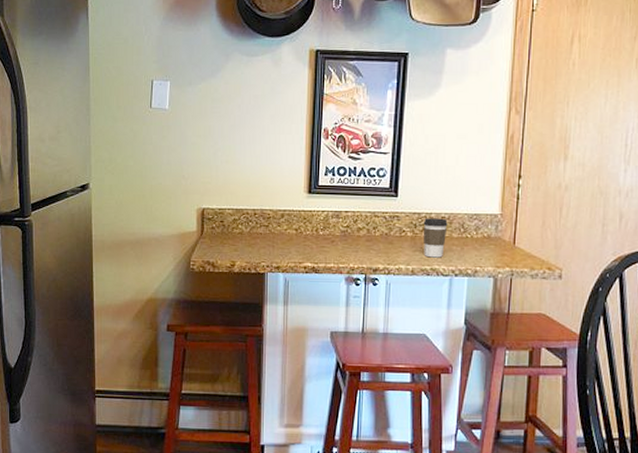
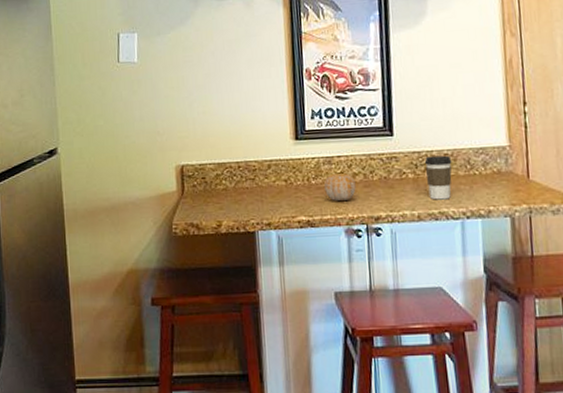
fruit: none [331,226,359,251] -> present [324,173,356,201]

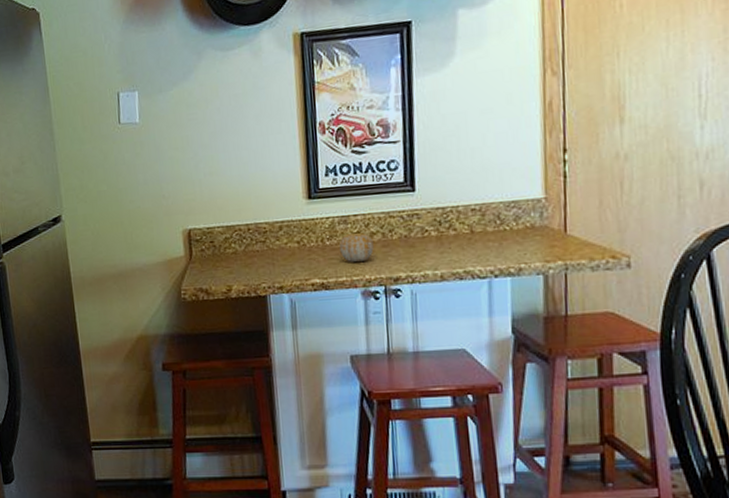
coffee cup: present [424,155,452,200] -> none [449,210,480,259]

